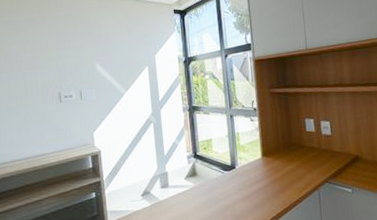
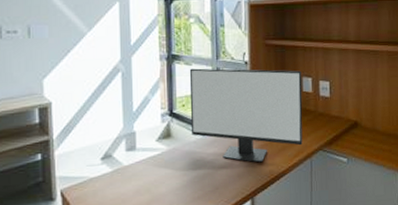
computer monitor: none [208,113,310,195] -> present [189,68,303,163]

